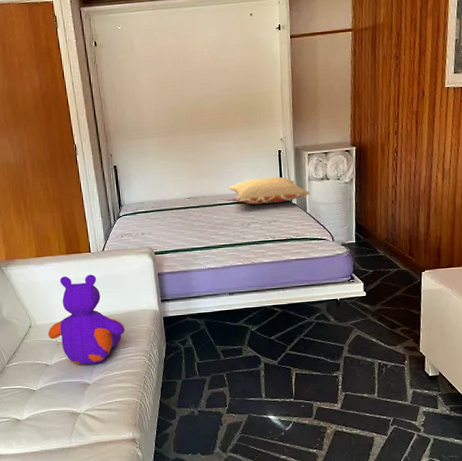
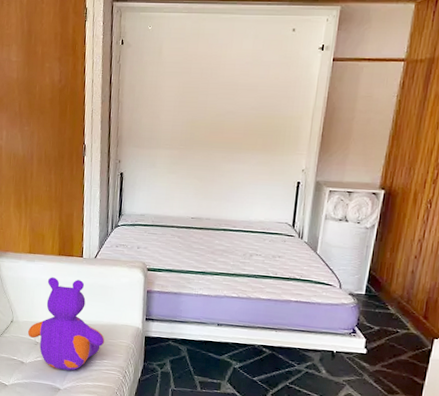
pillow: present [228,176,310,205] -> none [236,208,324,238]

